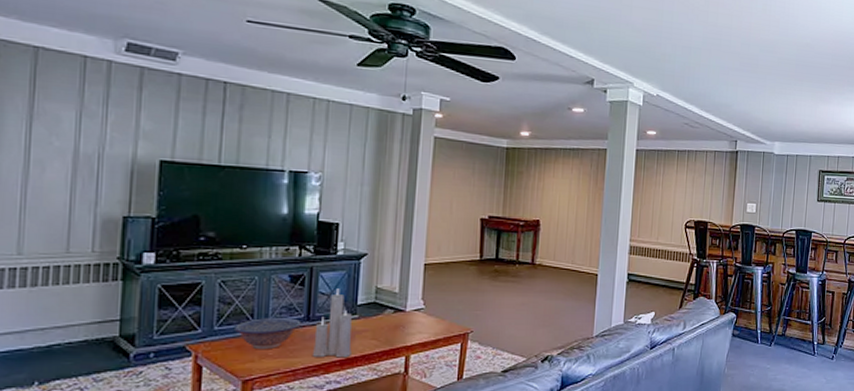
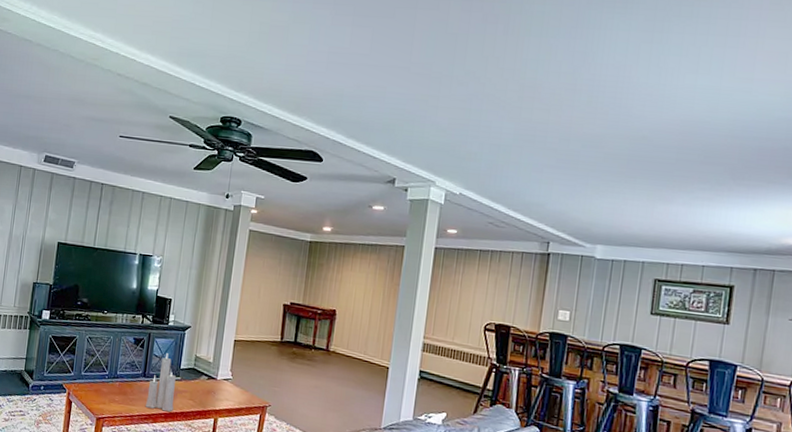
decorative bowl: present [233,318,301,350] -> none [94,370,140,396]

